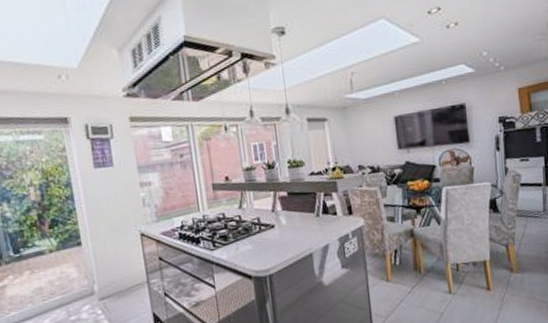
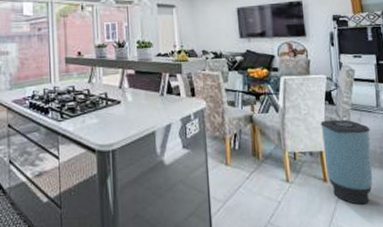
trash can: none [484,227,538,310] -> present [320,119,373,205]

